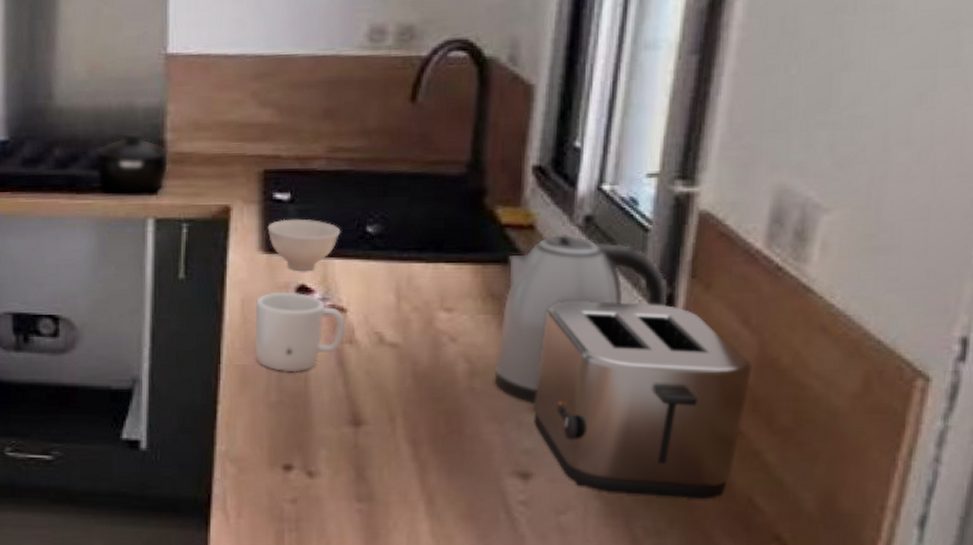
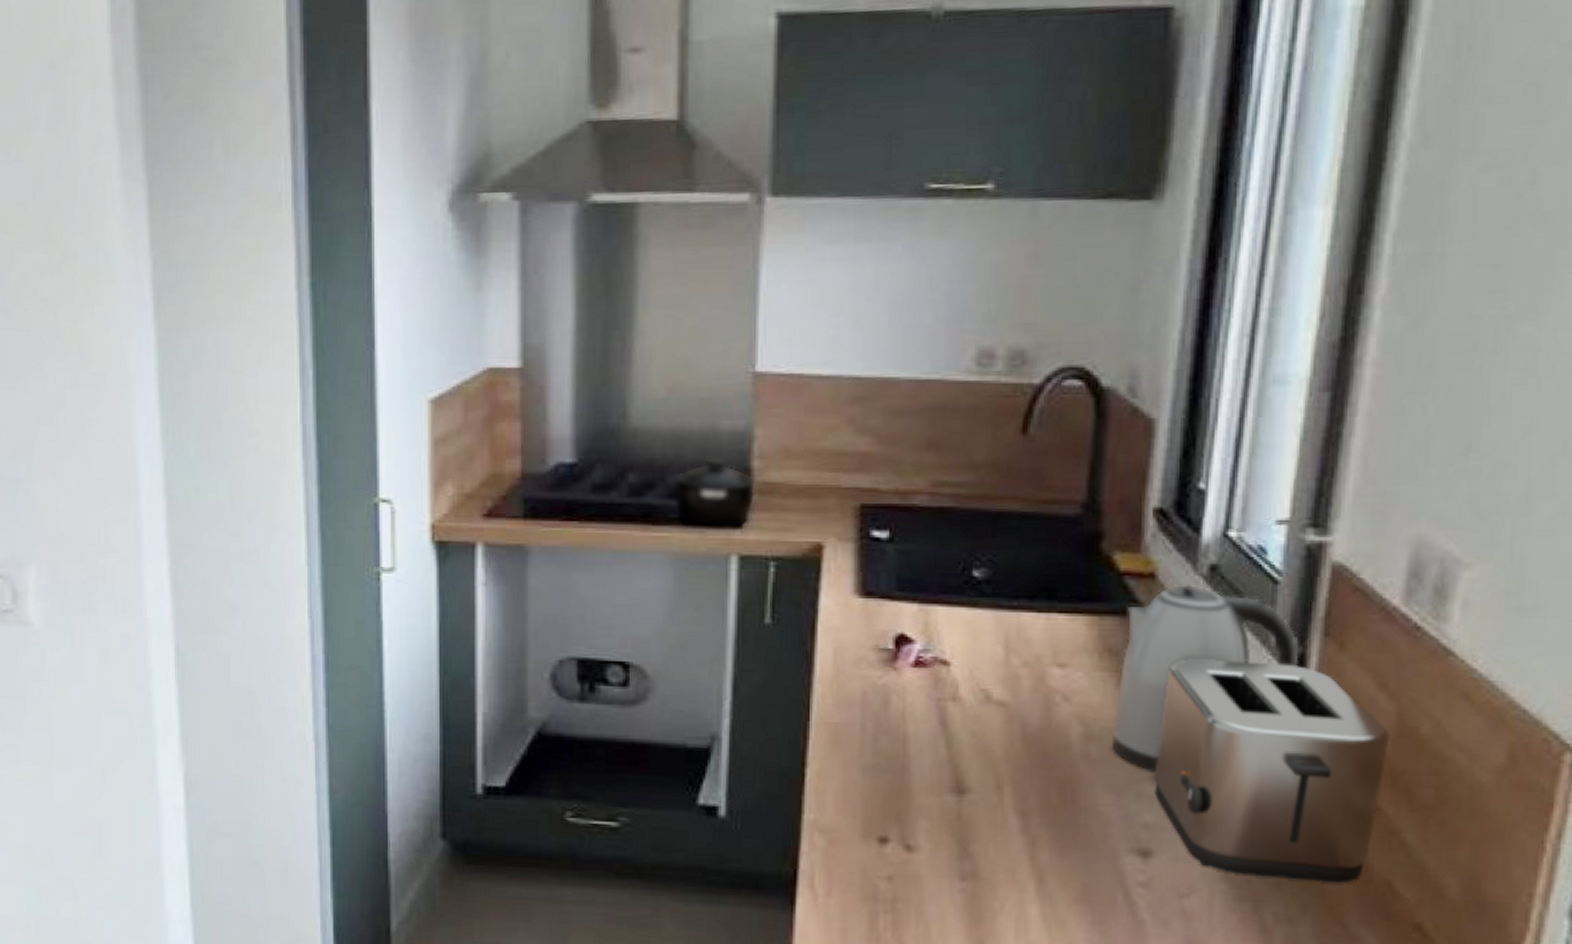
mug: present [255,291,345,373] -> none [848,641,948,732]
bowl: present [267,219,341,271] -> none [863,559,945,618]

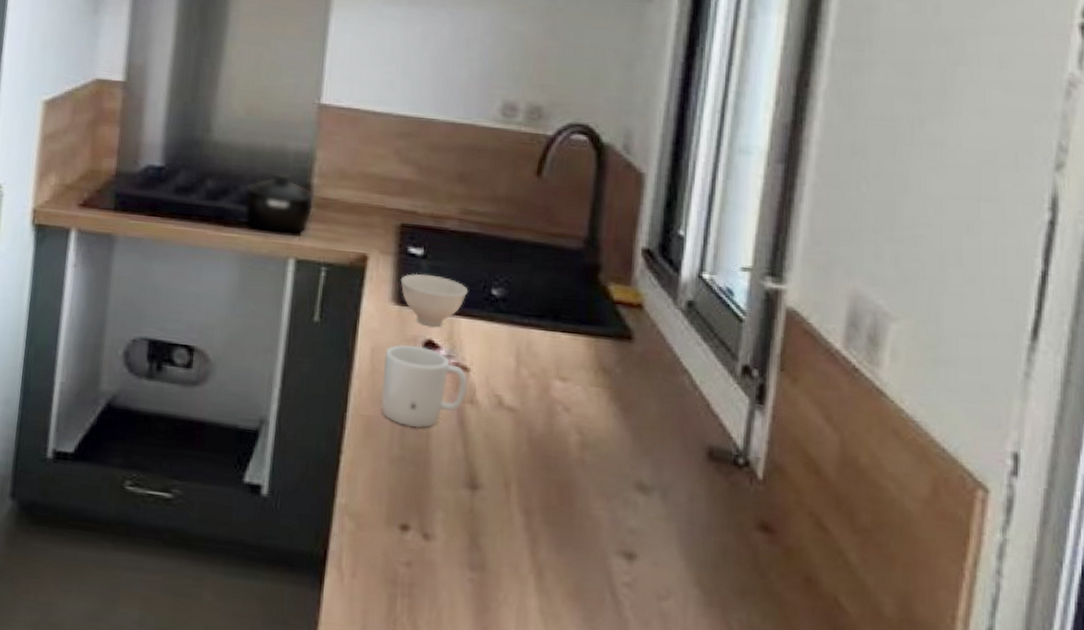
mug: none [848,641,948,732] -> present [381,344,467,428]
bowl: none [863,559,945,618] -> present [400,273,469,327]
kettle: present [1111,585,1299,772] -> none [603,316,760,481]
toaster: present [1153,659,1390,882] -> none [638,381,835,595]

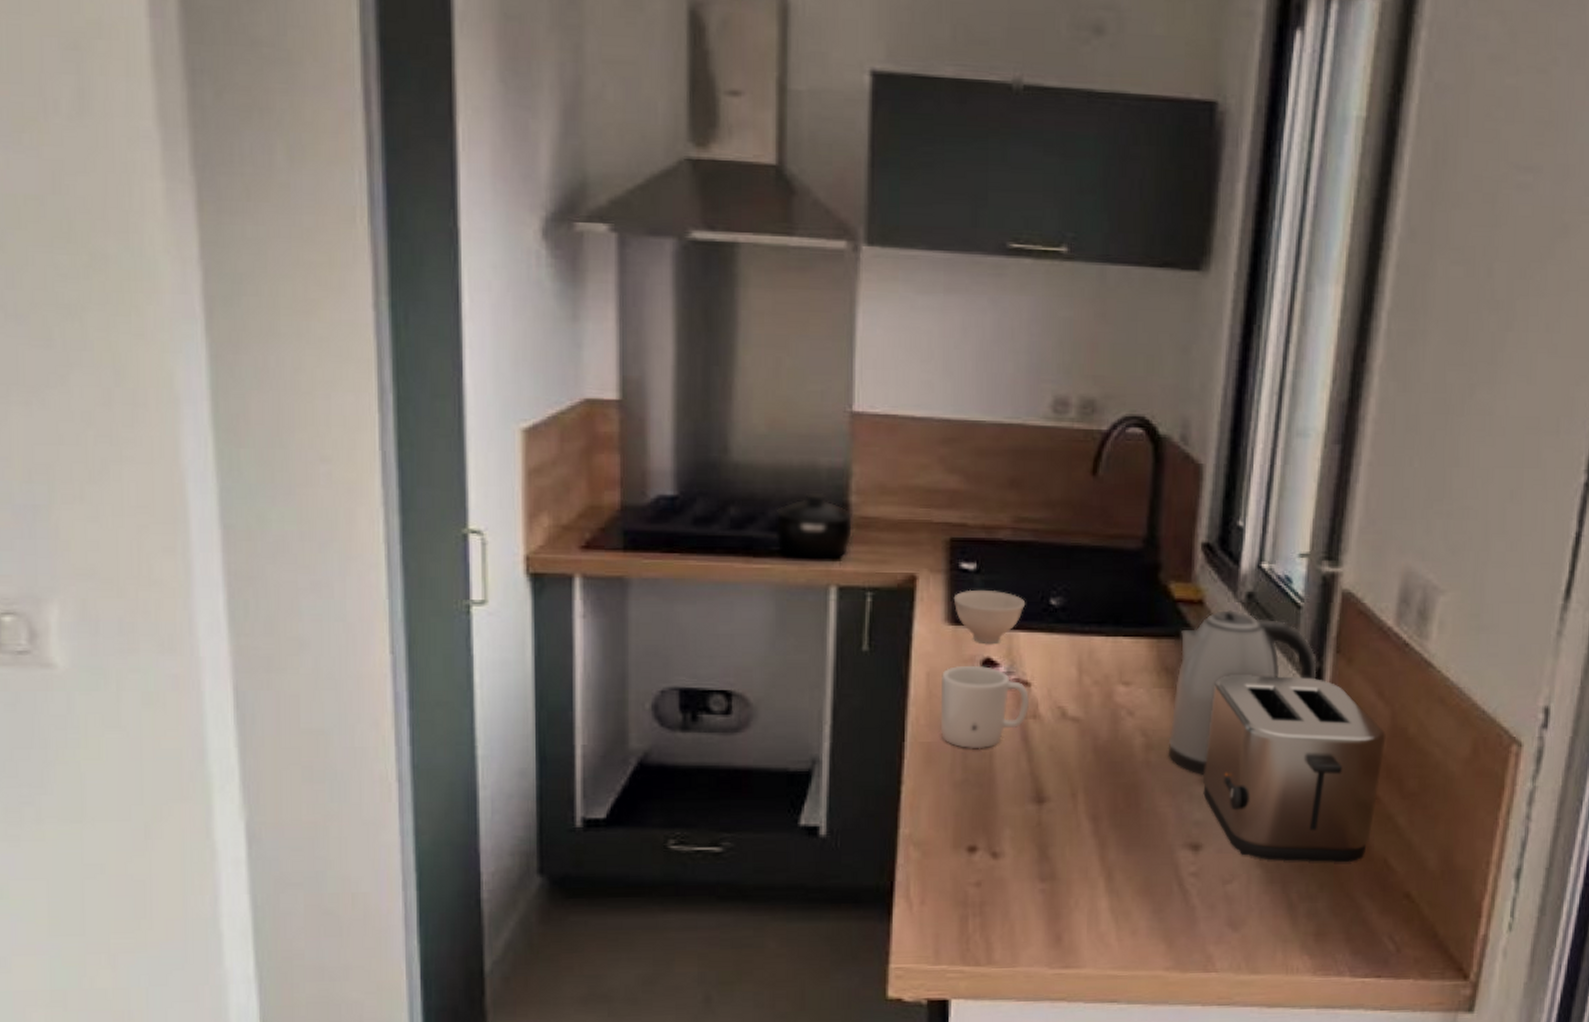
kettle: none [603,316,760,481] -> present [1168,610,1317,775]
toaster: none [638,381,835,595] -> present [1202,675,1386,862]

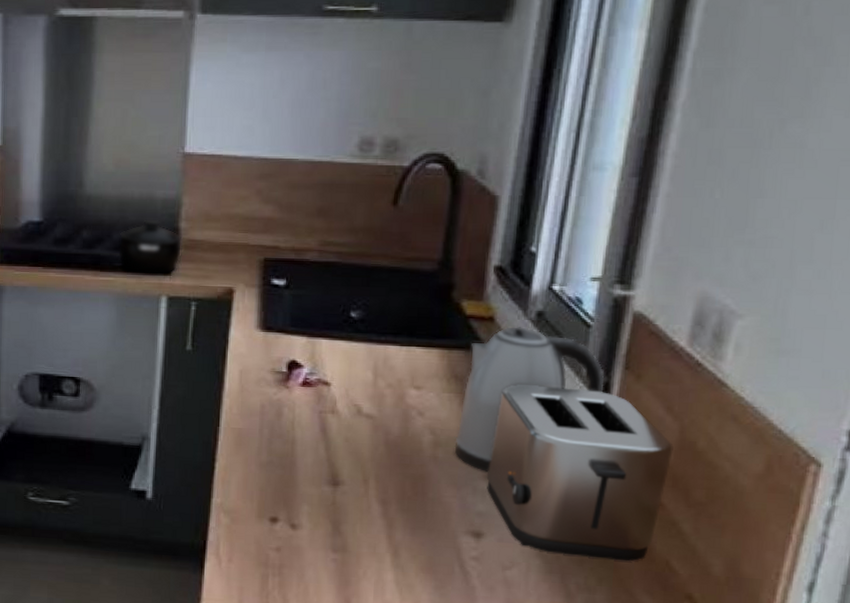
mug: present [940,665,1029,749] -> none [250,365,329,437]
bowl: present [953,589,1026,643] -> none [265,302,329,348]

